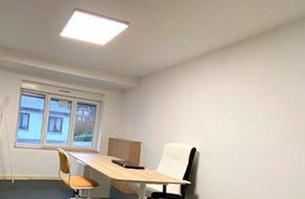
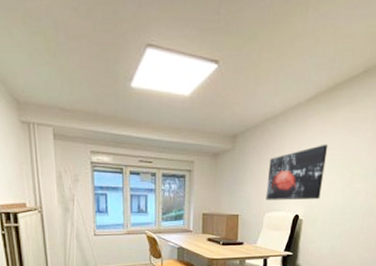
wall art: none [165,90,221,136] -> present [265,144,328,201]

